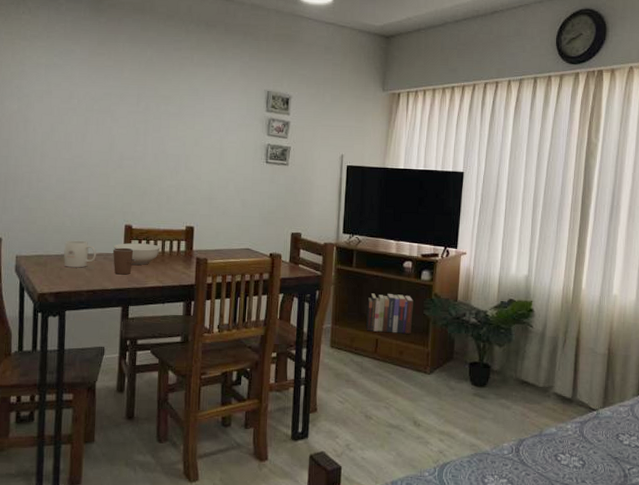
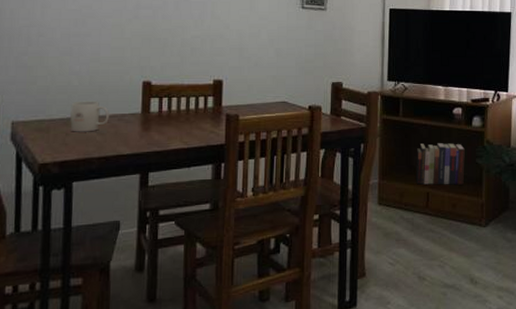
cup: present [112,247,136,275] -> none [128,106,156,138]
bowl: present [114,243,161,265] -> none [130,101,185,125]

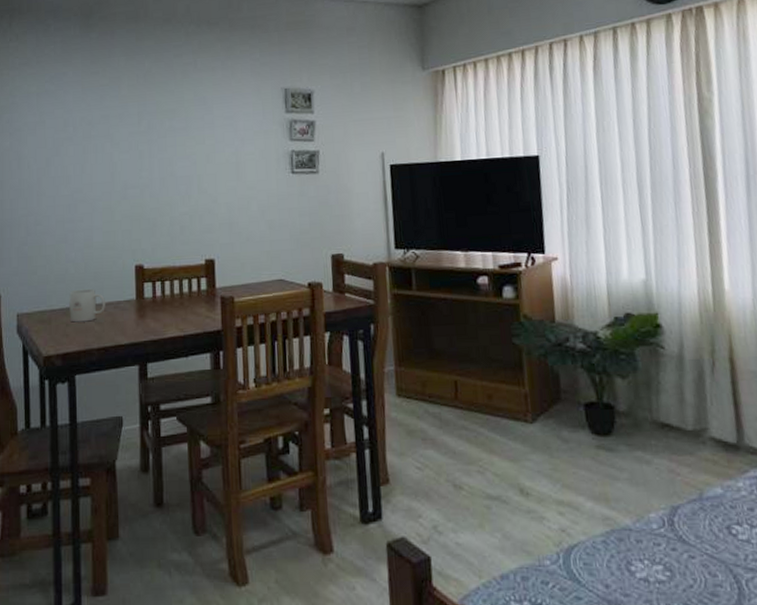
books: present [415,142,465,185] -> none [436,319,500,372]

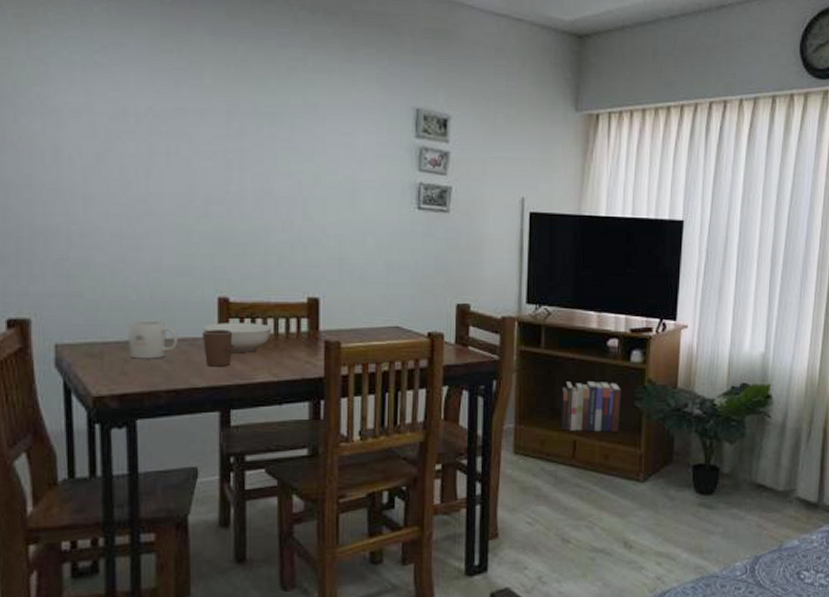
cup: none [123,292,150,326] -> present [201,329,236,367]
bowl: none [124,285,178,312] -> present [203,323,272,352]
books: none [436,319,500,372] -> present [559,380,621,432]

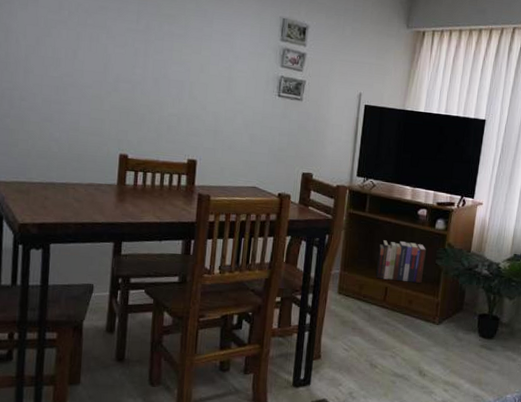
mug: present [129,320,178,359] -> none [49,167,87,198]
cup: present [201,329,236,367] -> none [105,178,131,208]
bowl: present [203,323,272,352] -> none [106,173,159,199]

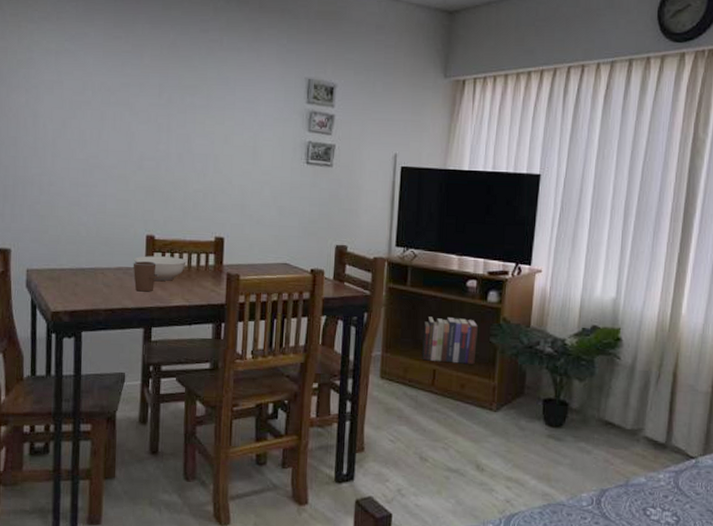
cup: none [105,178,131,208] -> present [133,261,159,292]
bowl: none [106,173,159,199] -> present [134,256,187,281]

